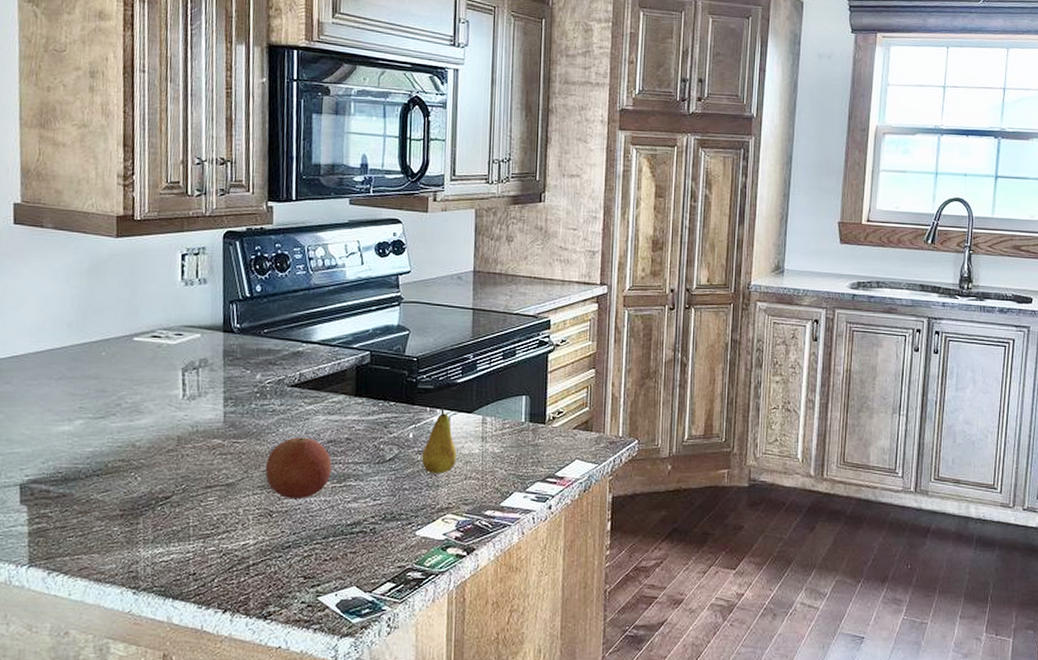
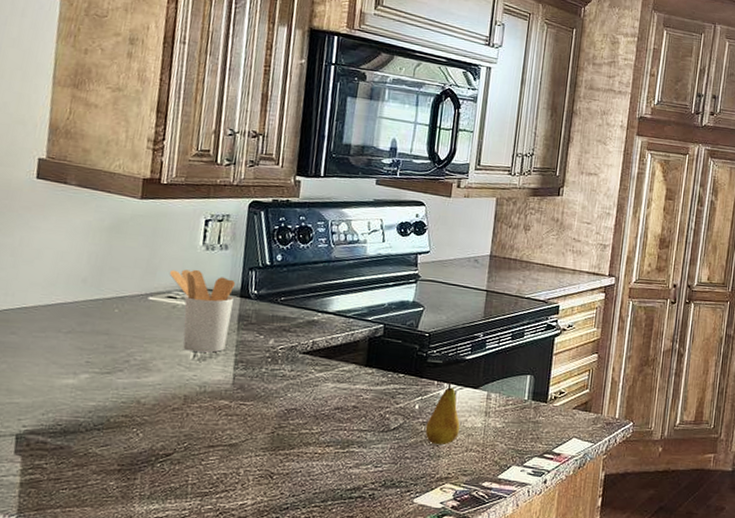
utensil holder: none [151,306,218,391] -> present [169,269,236,353]
fruit: present [266,437,332,498] -> none [270,402,337,462]

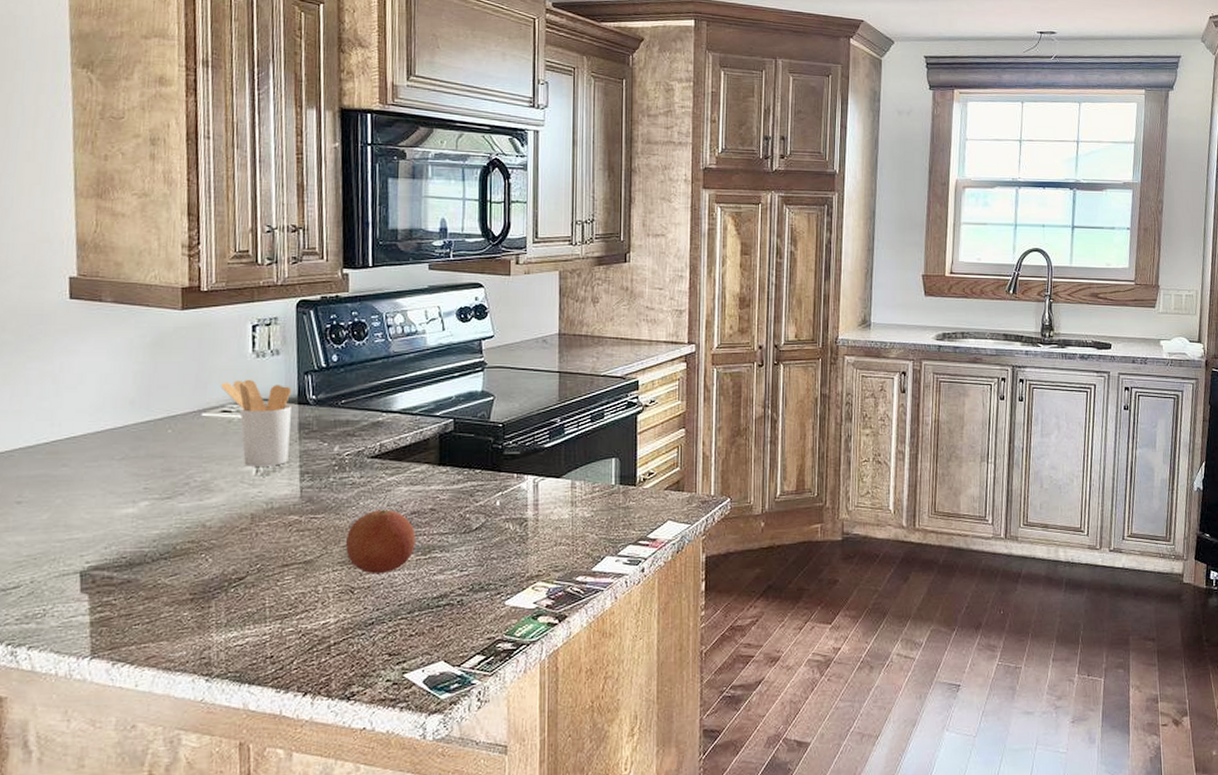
fruit: none [270,402,337,462] -> present [346,509,416,573]
fruit: present [425,379,460,445] -> none [509,471,546,541]

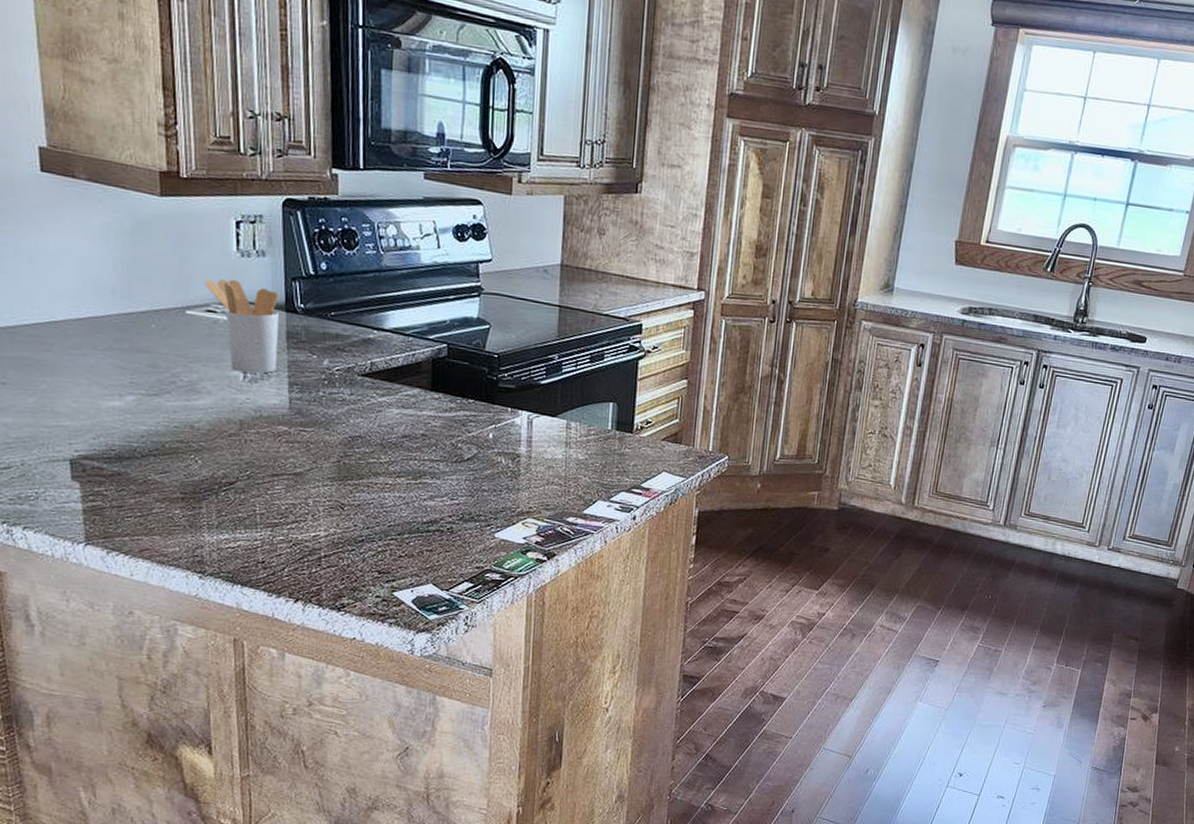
fruit: present [346,509,416,573] -> none [336,429,406,493]

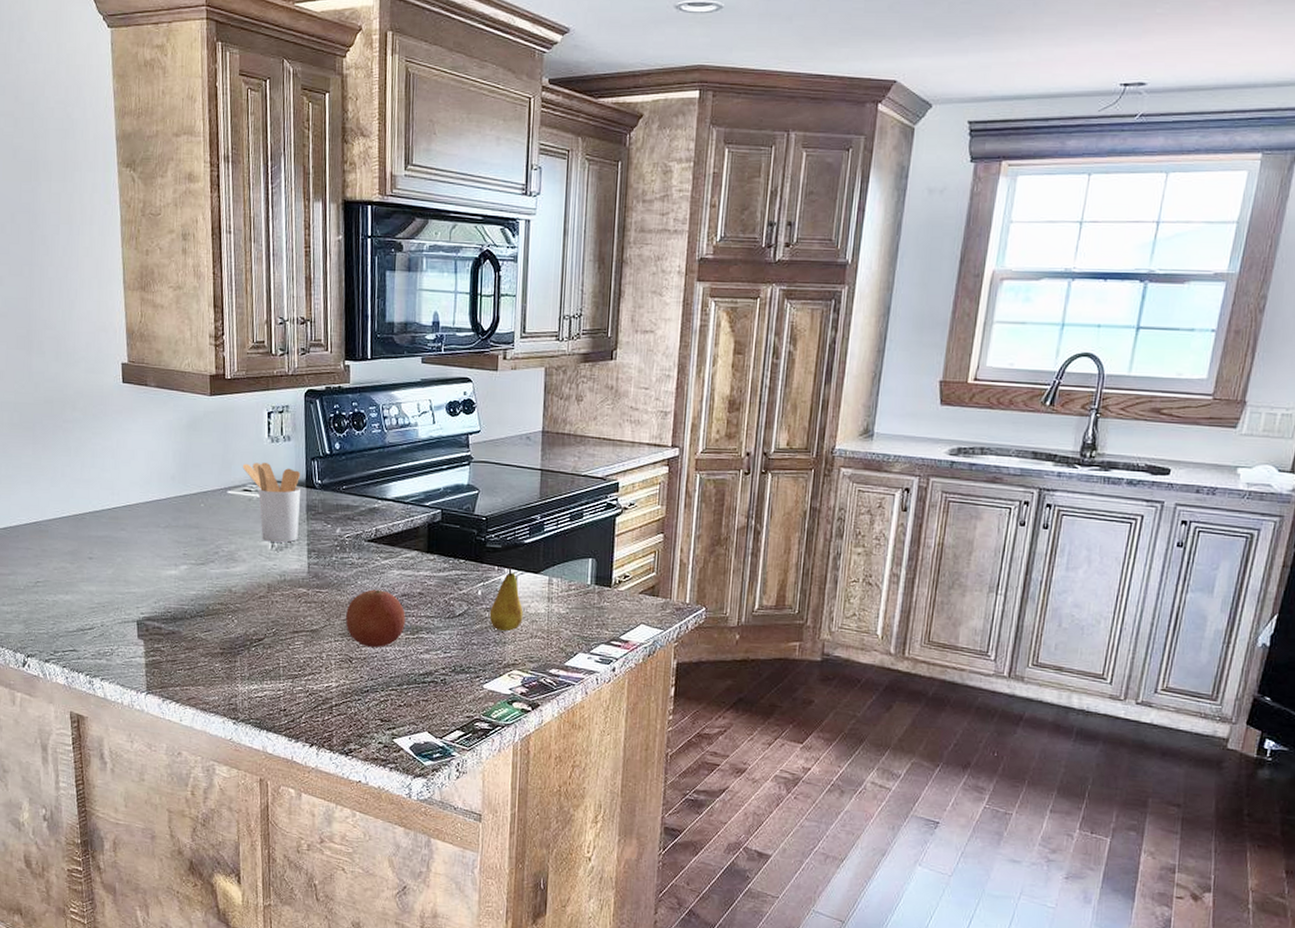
fruit: none [336,429,406,493] -> present [346,589,405,647]
fruit: none [501,406,539,477] -> present [489,564,523,631]

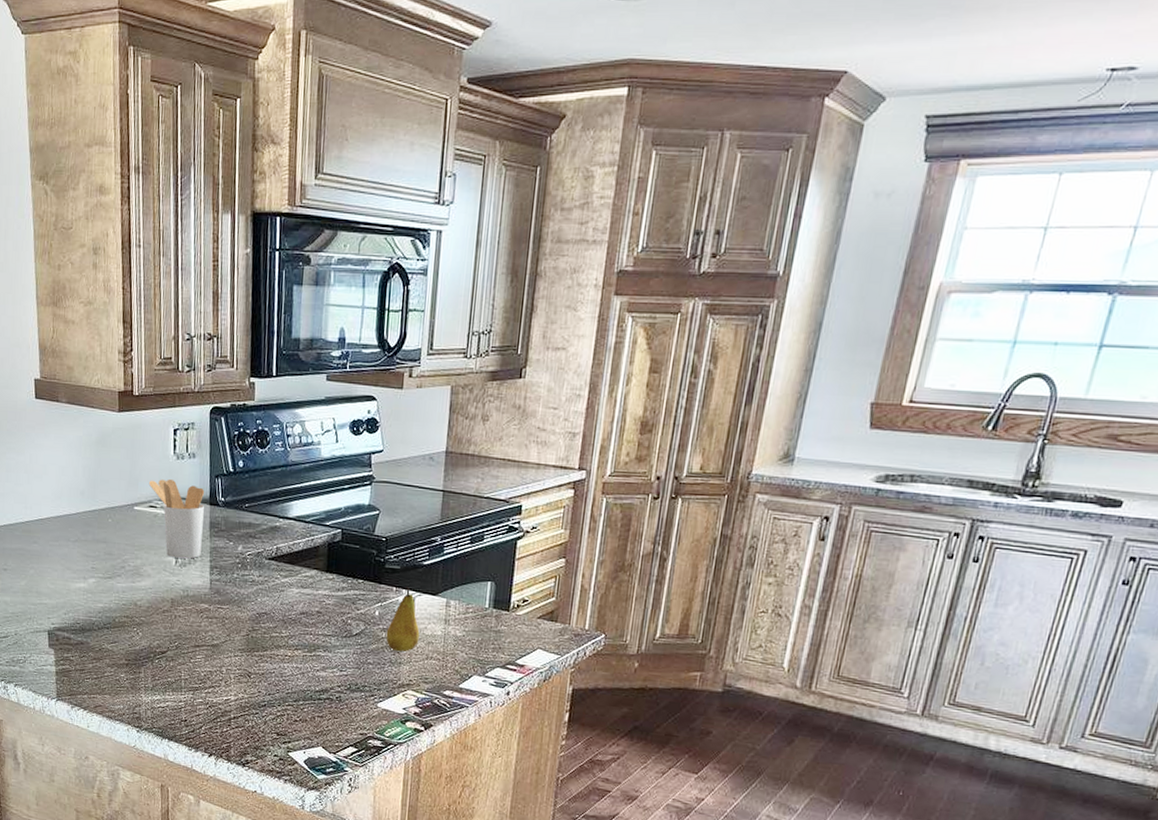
fruit: present [346,589,405,647] -> none [245,607,304,664]

